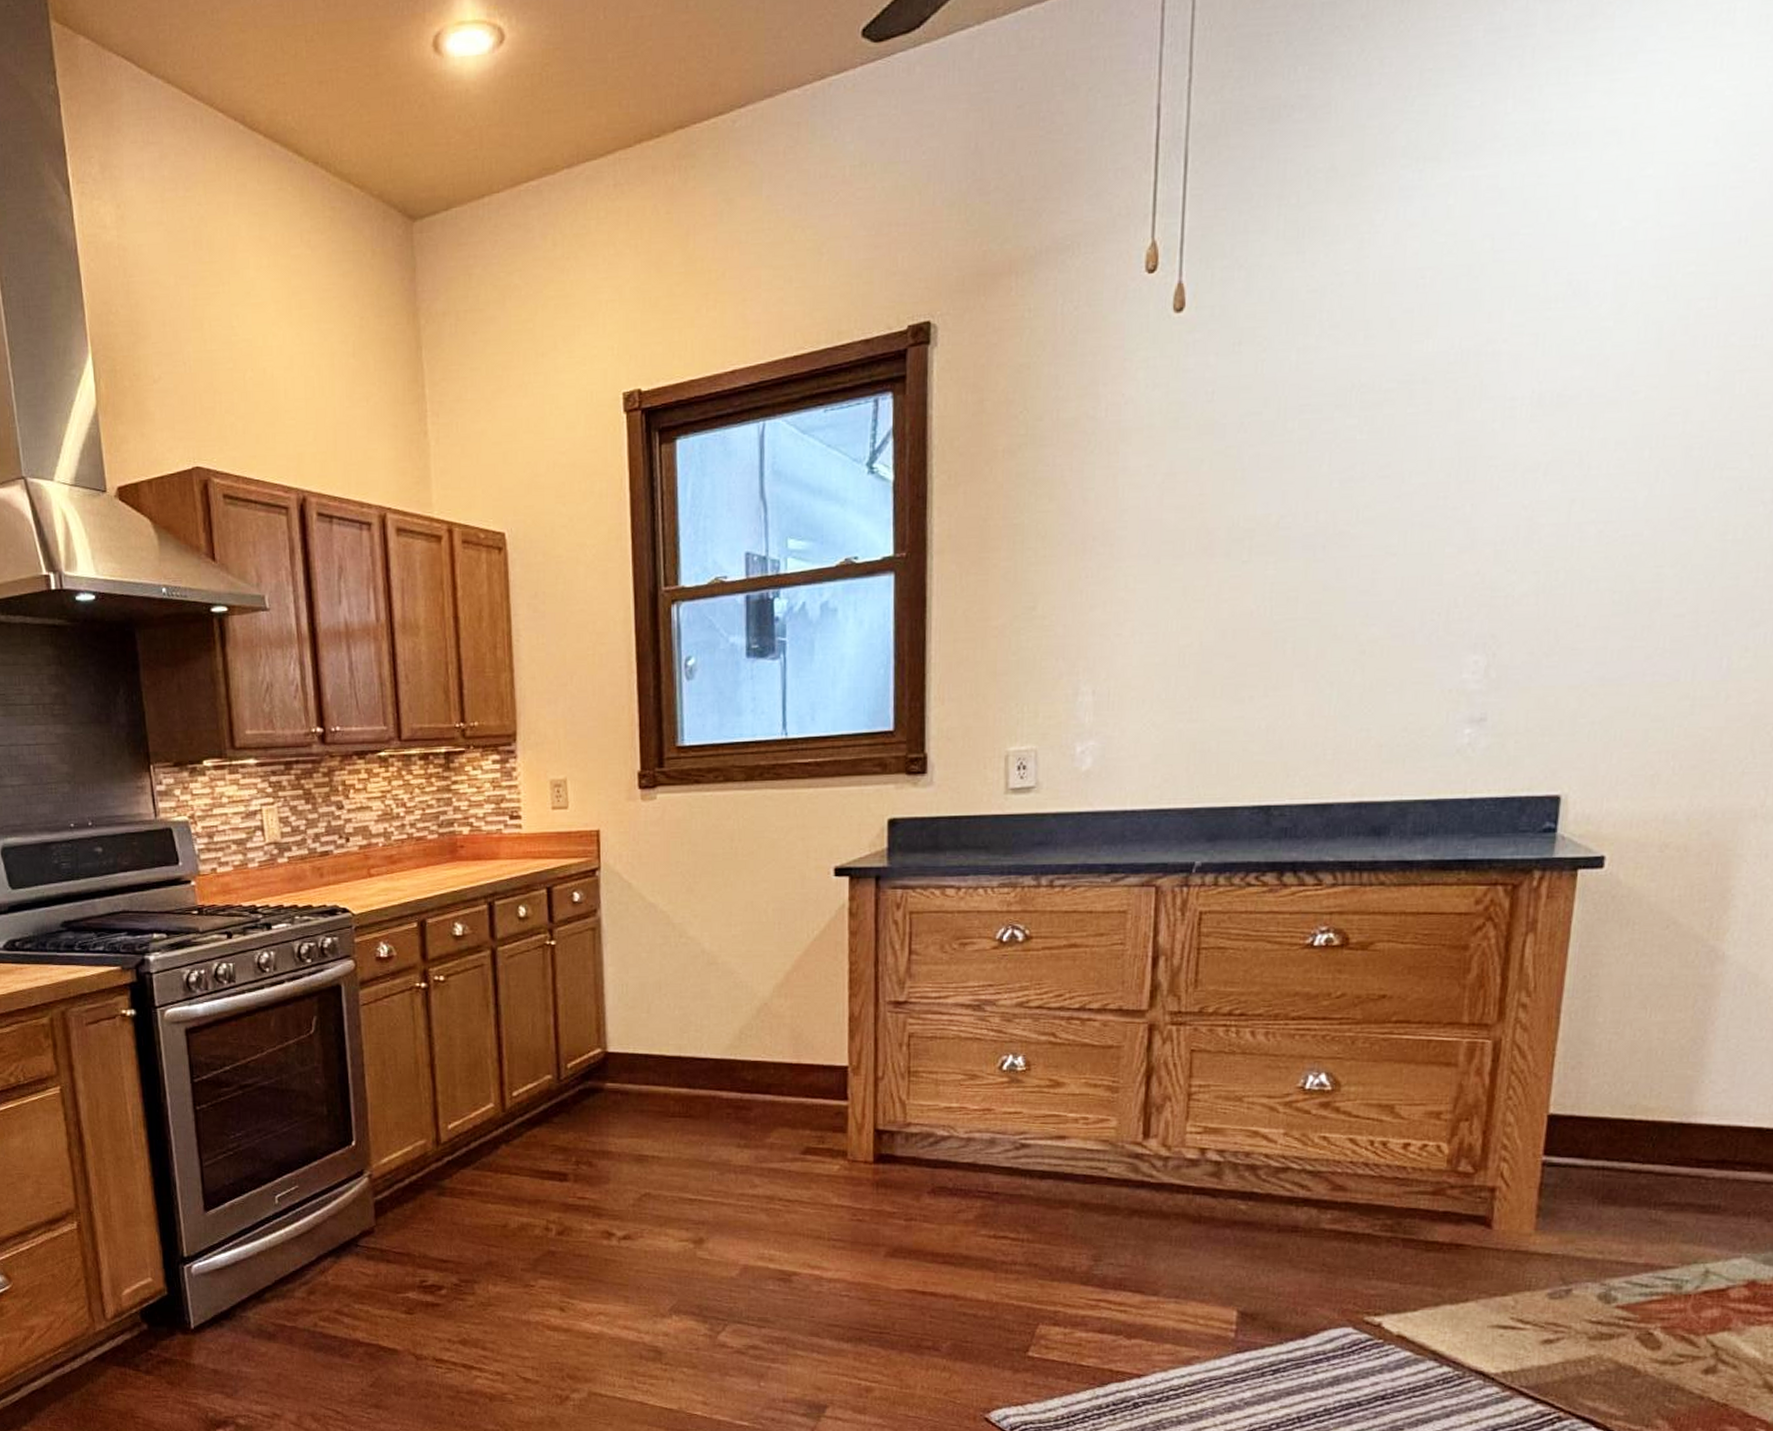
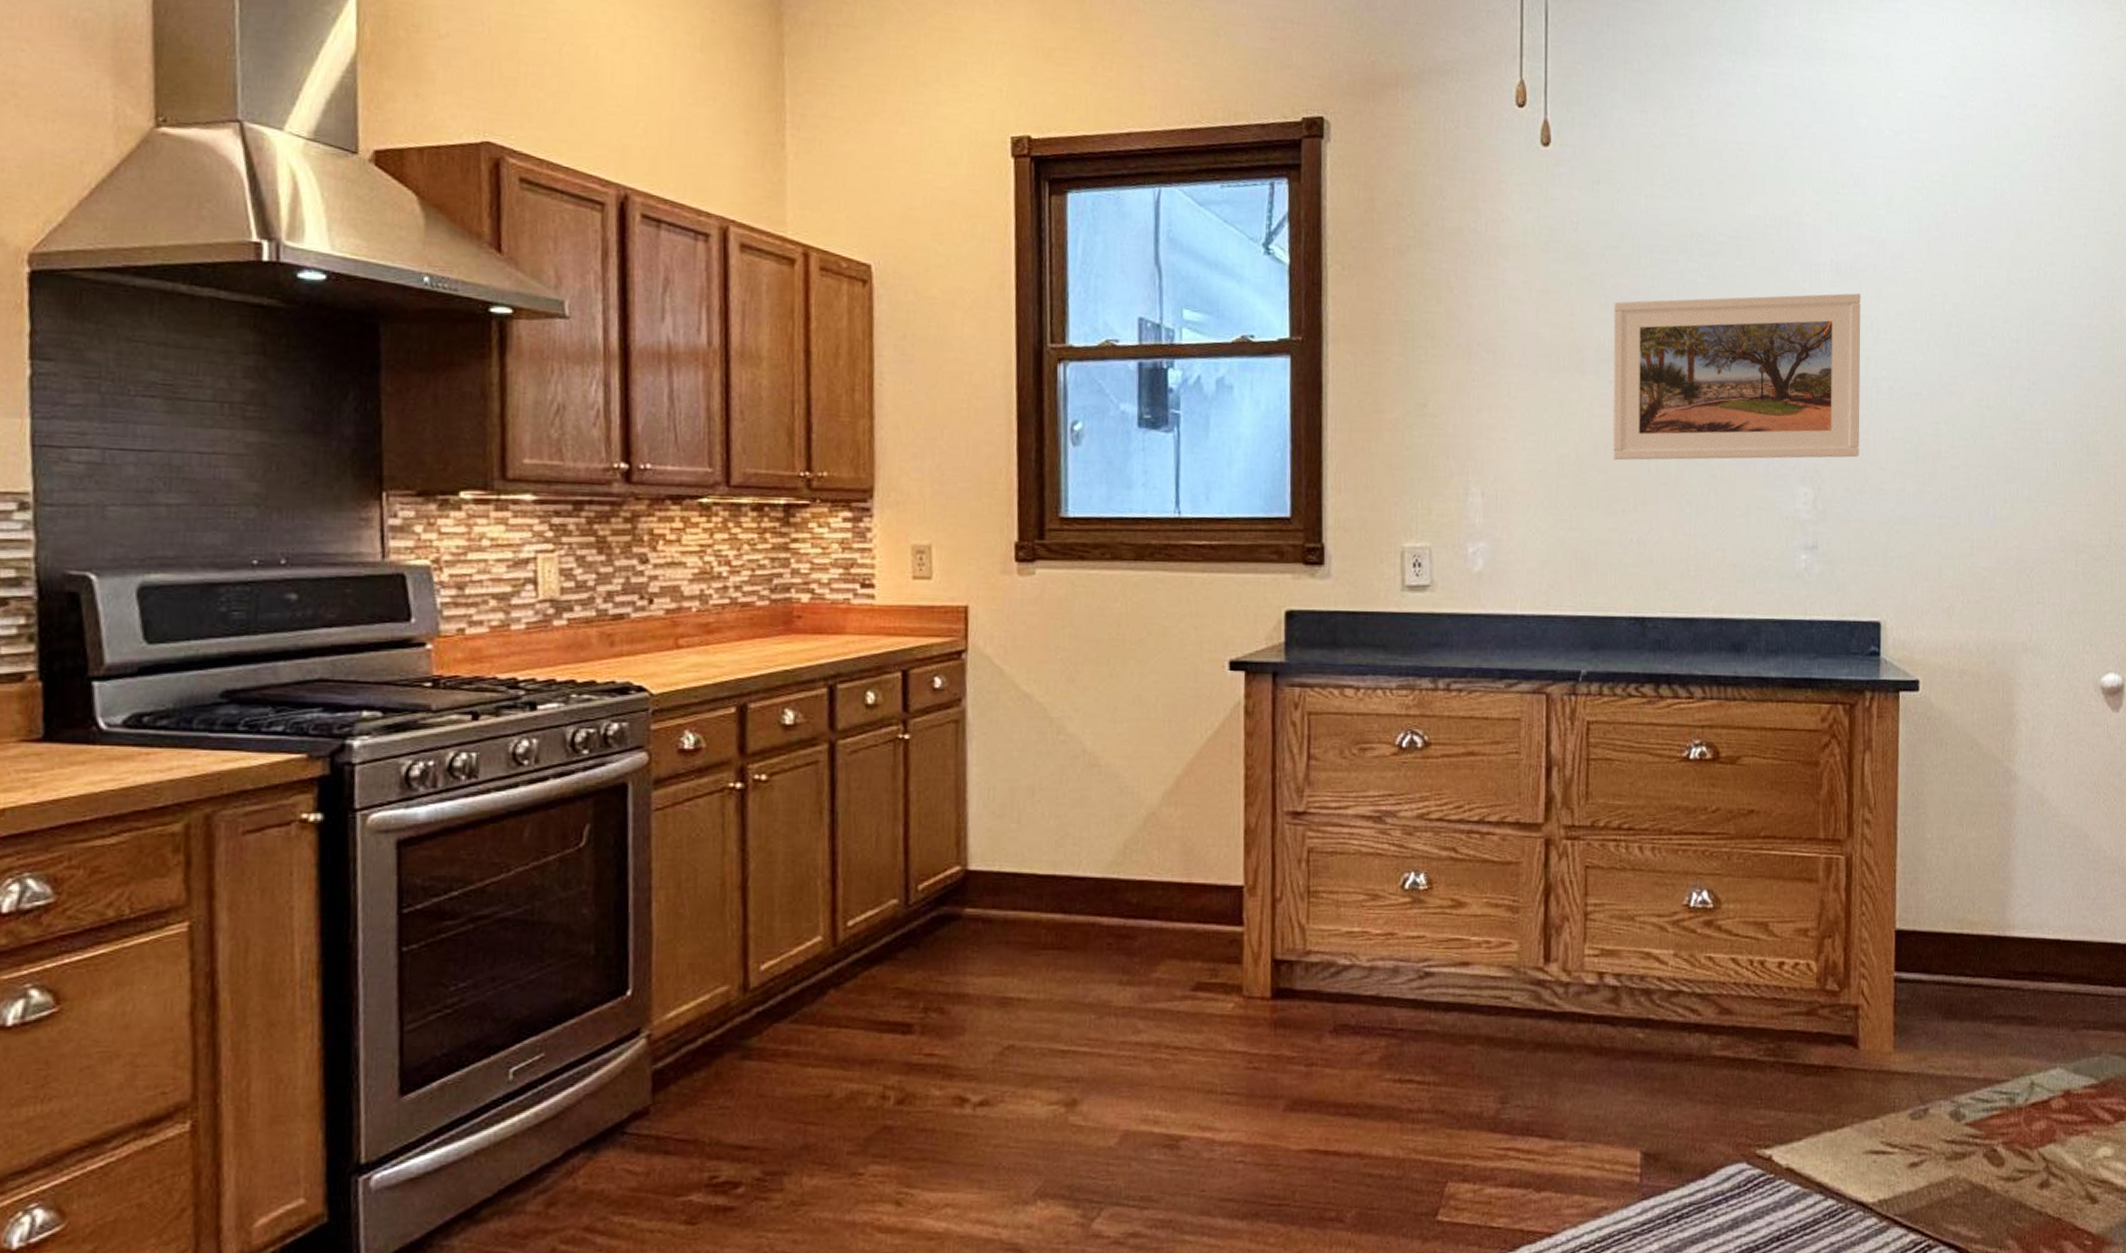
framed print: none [1241,426,1569,645] -> present [1612,293,1861,461]

